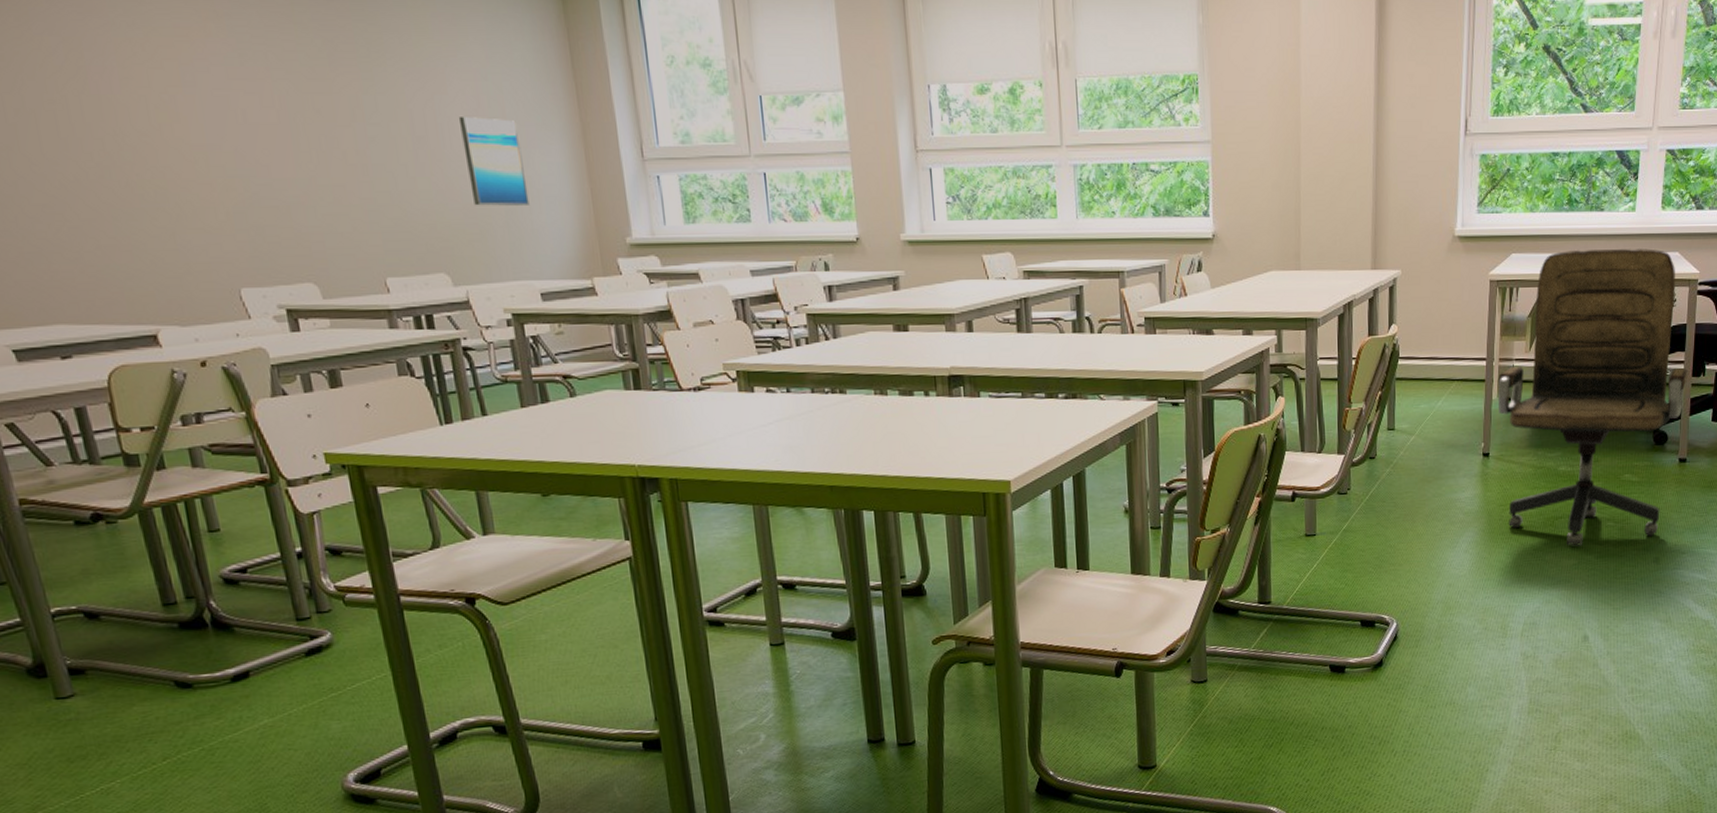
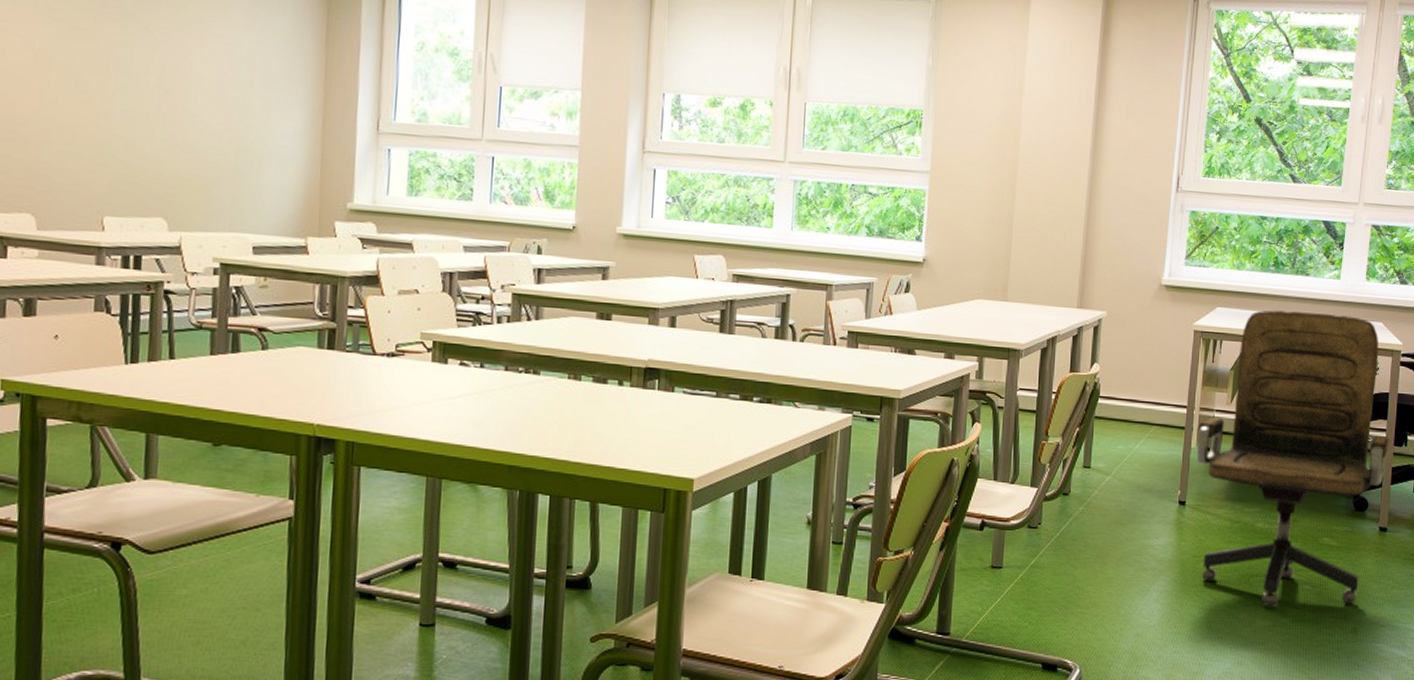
wall art: present [458,115,530,206] -> none [205,75,263,163]

